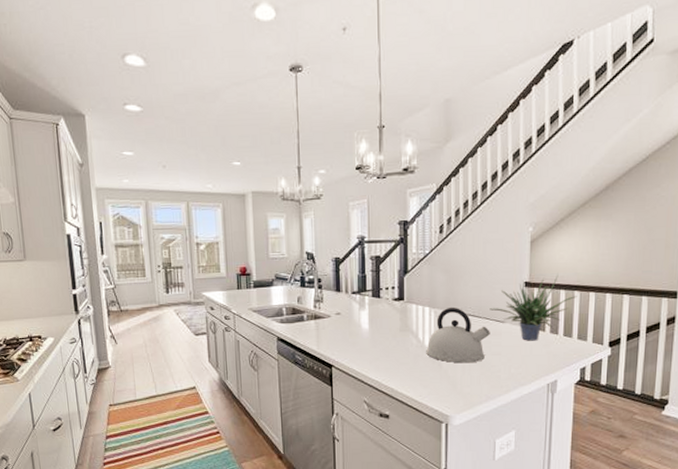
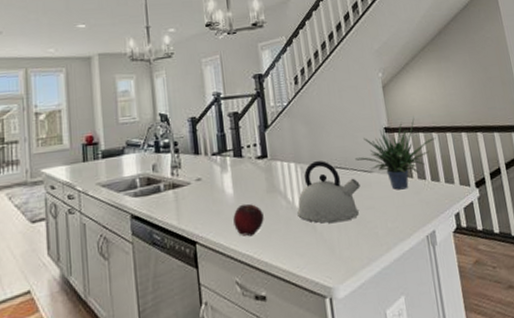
fruit: none [367,338,394,366] -> present [233,203,264,237]

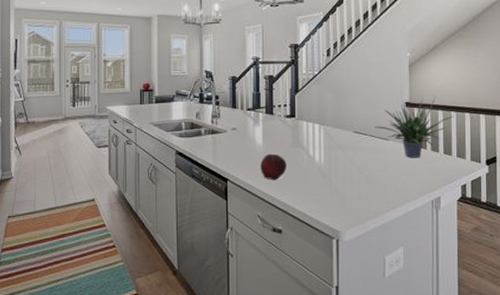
kettle: present [297,160,360,224] -> none [316,124,376,179]

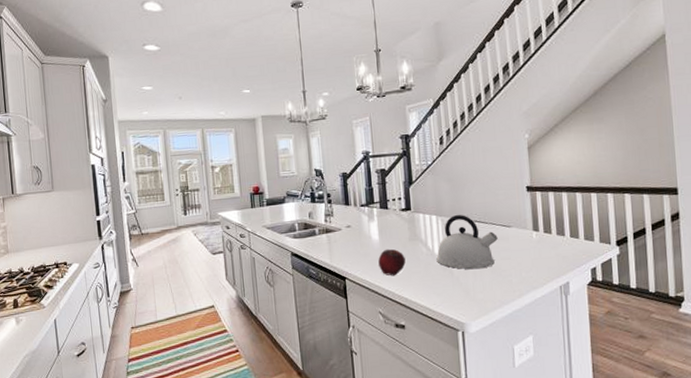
kettle: none [316,124,376,179] -> present [436,214,498,270]
potted plant: present [374,96,454,158] -> none [495,177,580,244]

